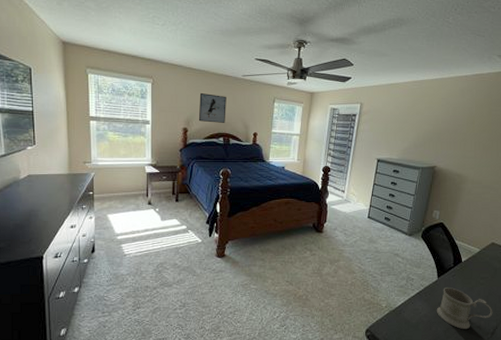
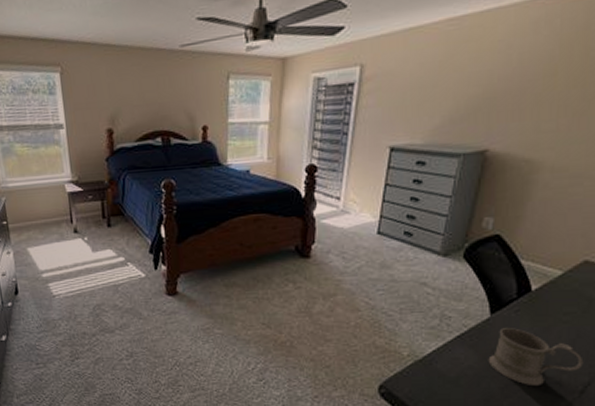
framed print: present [198,92,226,123] -> none [124,77,163,119]

